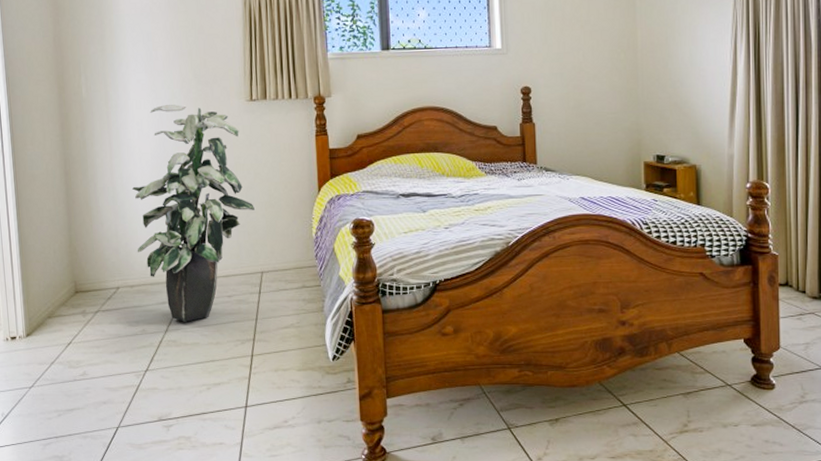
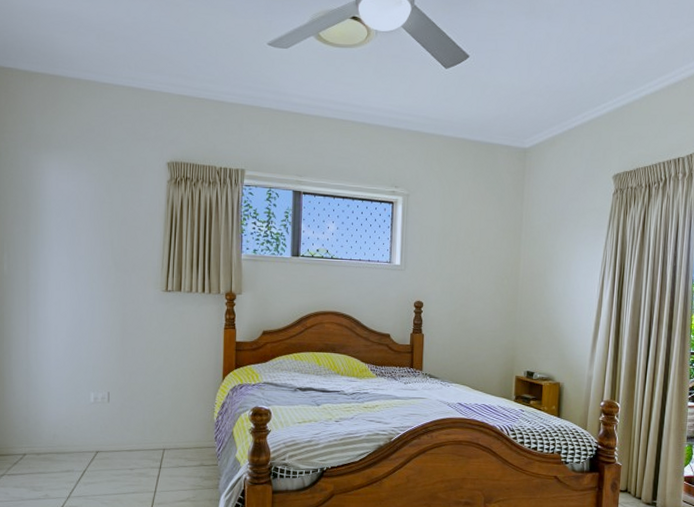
indoor plant: present [132,105,255,322] -> none [46,288,162,490]

